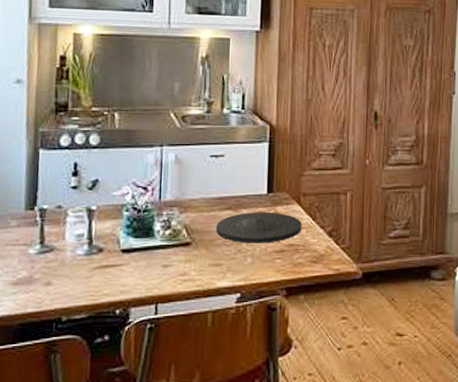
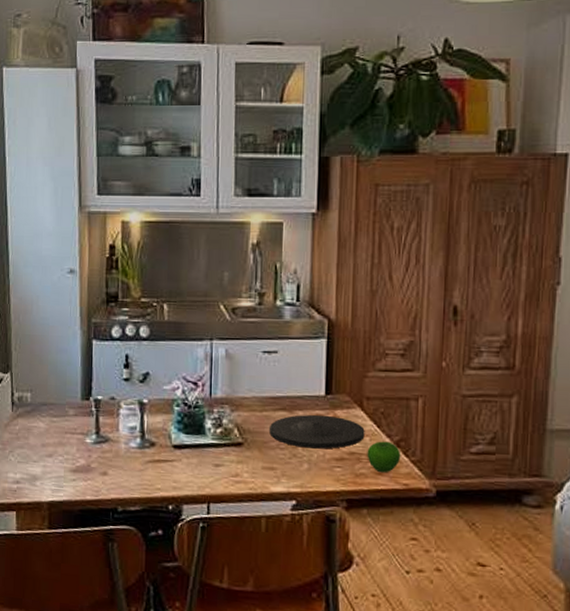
apple: none [304,232,333,261] -> present [367,441,401,473]

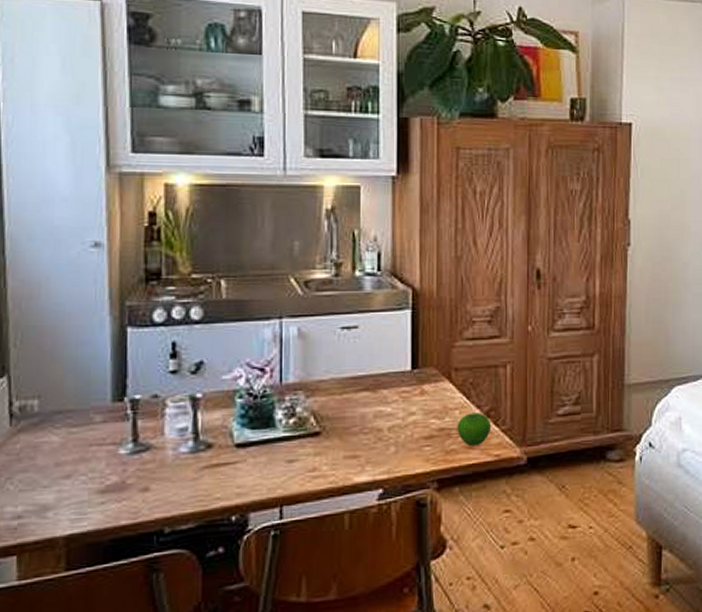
plate: present [269,414,365,449] -> none [351,391,454,430]

